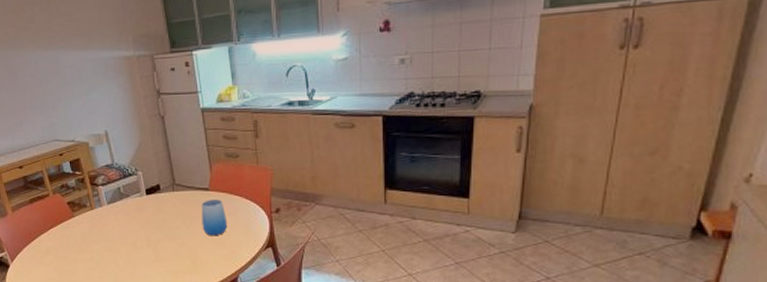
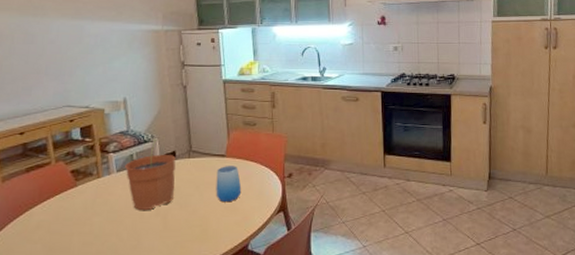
plant pot: none [114,171,162,241] -> present [125,138,176,210]

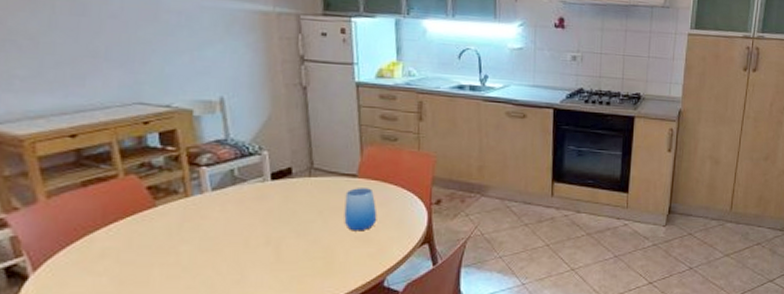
plant pot: present [125,138,176,210] -> none [223,151,292,238]

